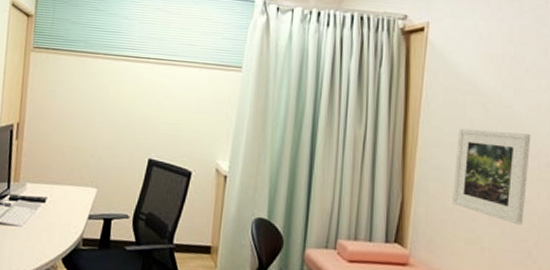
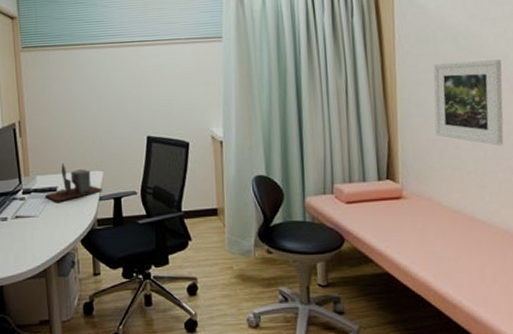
desk organizer: none [32,173,94,214] -> present [45,162,103,202]

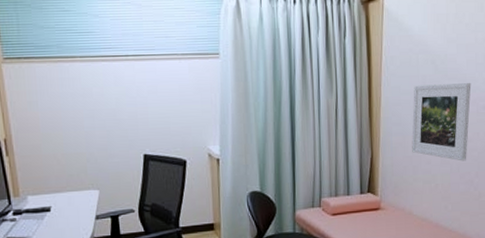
desk organizer: present [45,162,103,202] -> none [38,182,100,222]

